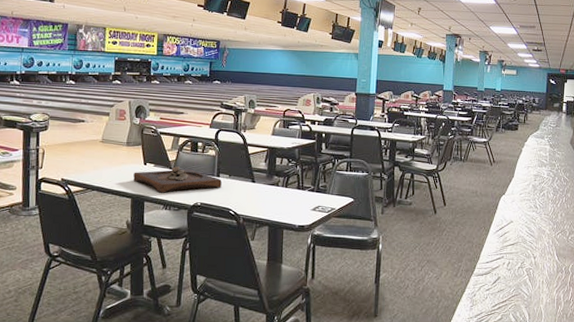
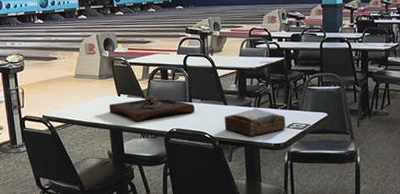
napkin holder: none [250,188,312,216] -> present [224,108,286,136]

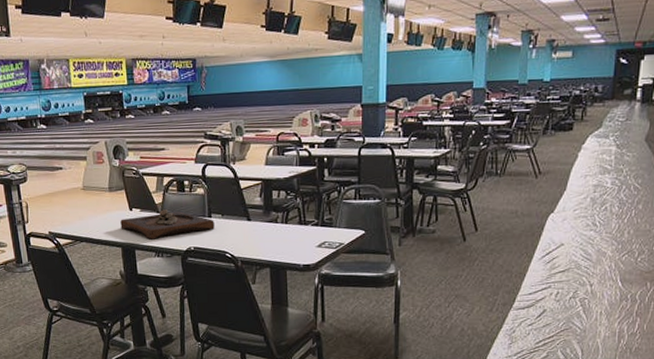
napkin holder: present [224,108,286,136] -> none [247,224,317,256]

